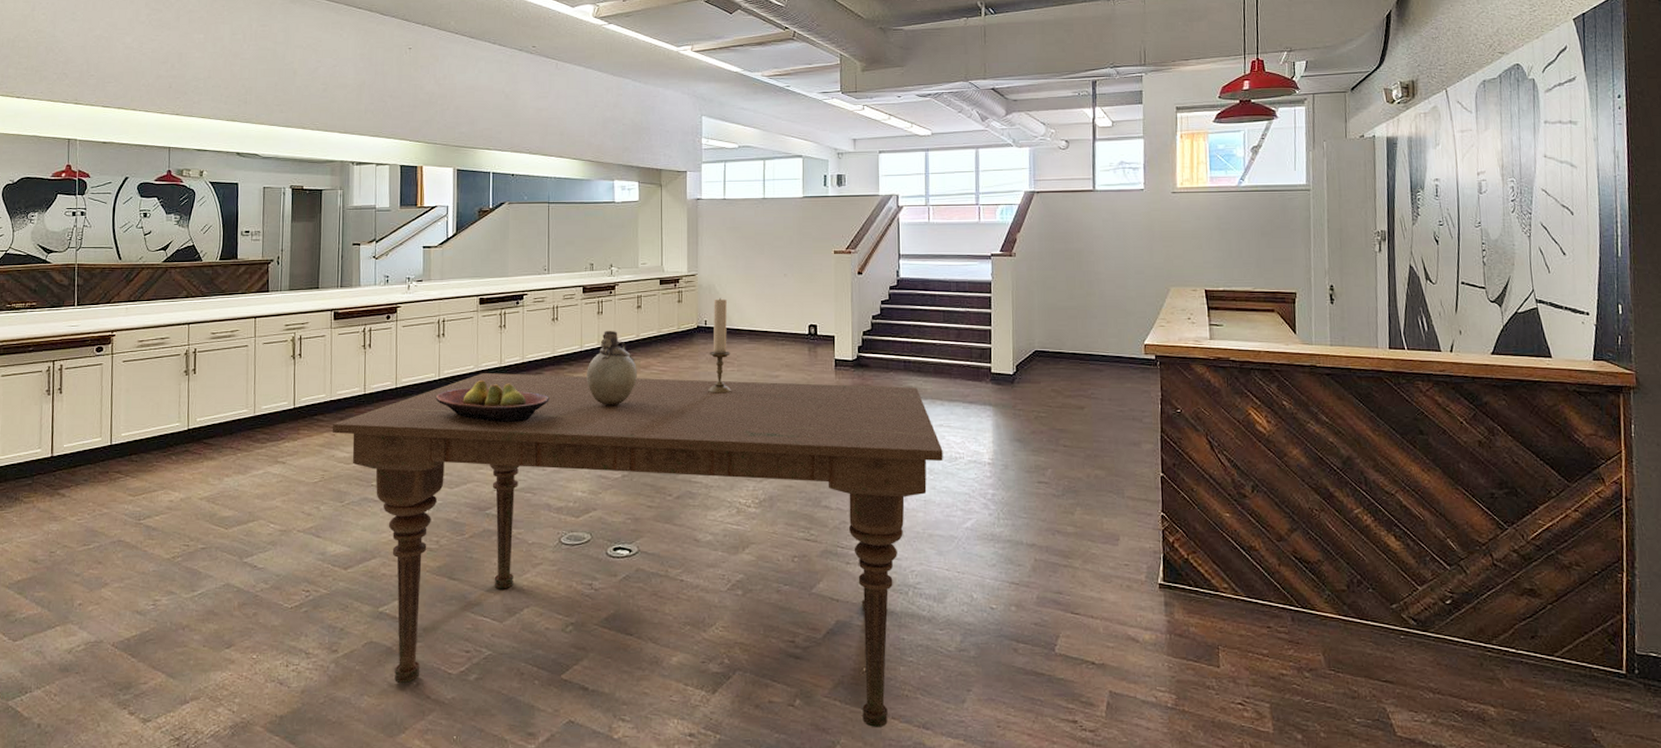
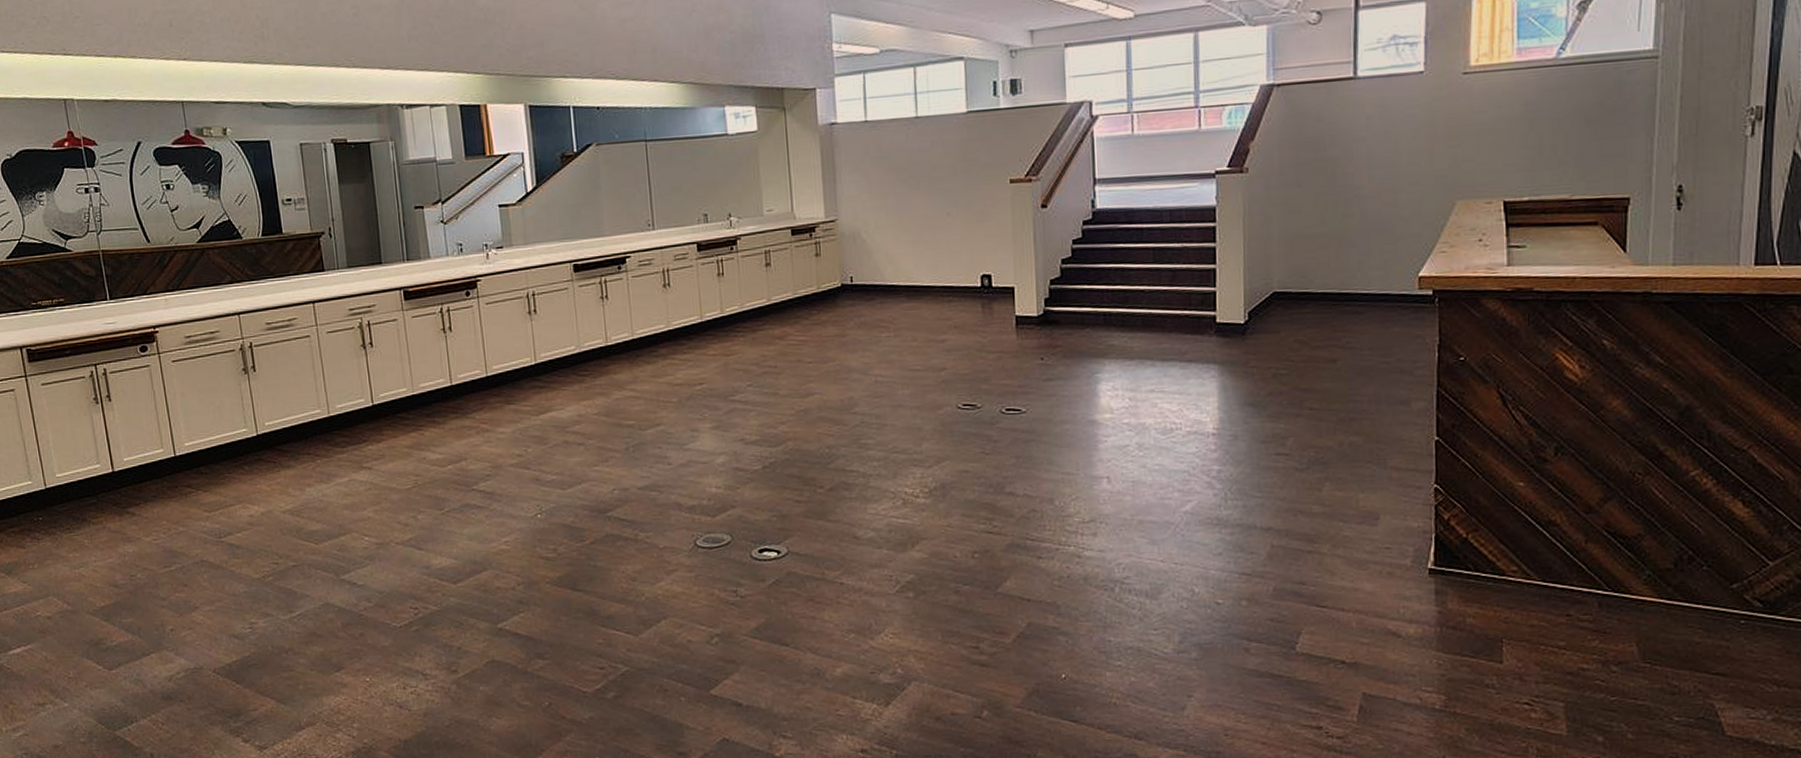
dining table: present [332,373,943,728] -> none [418,345,1155,740]
fruit bowl: present [435,379,549,422] -> none [534,362,669,411]
vase: present [587,331,637,405] -> none [710,296,772,386]
candle holder: present [708,297,731,394] -> none [858,247,888,365]

